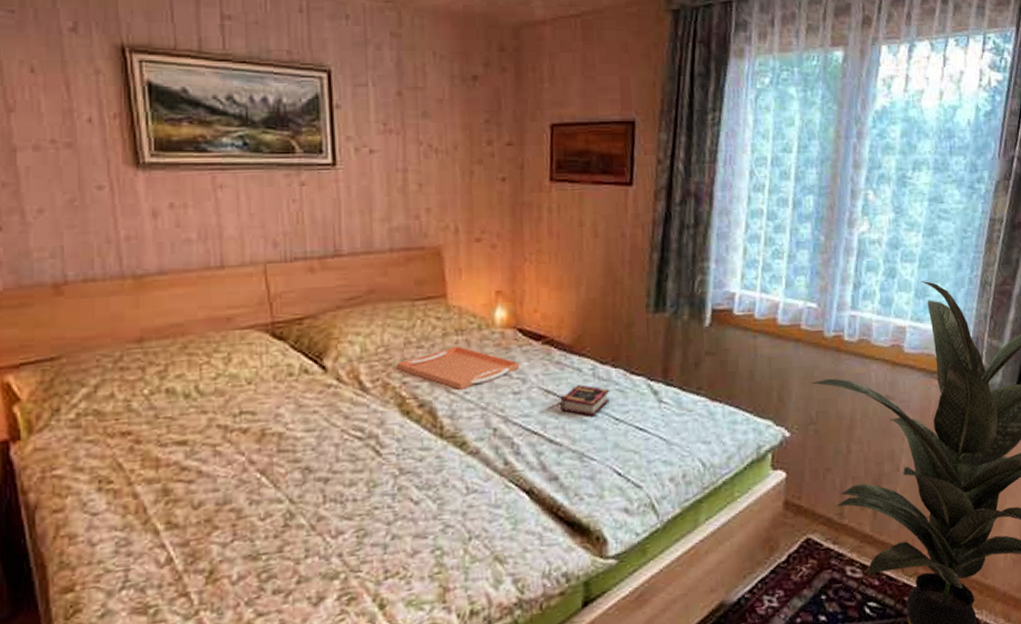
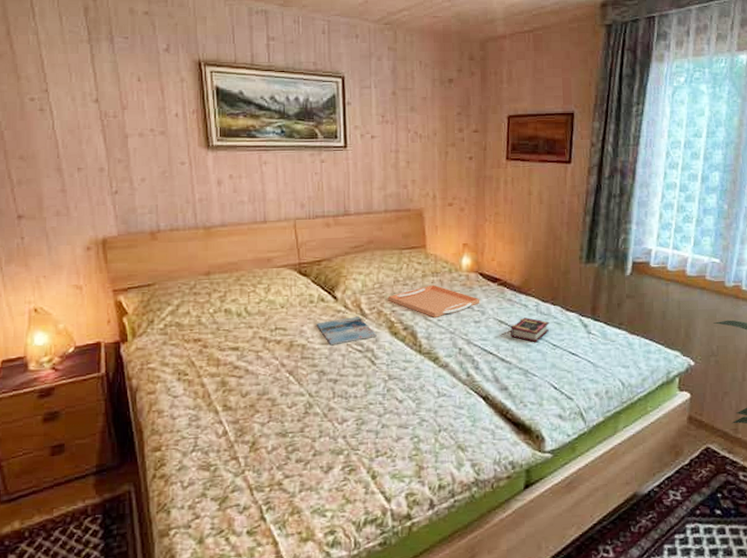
magazine: none [297,391,382,433] -> present [316,316,377,346]

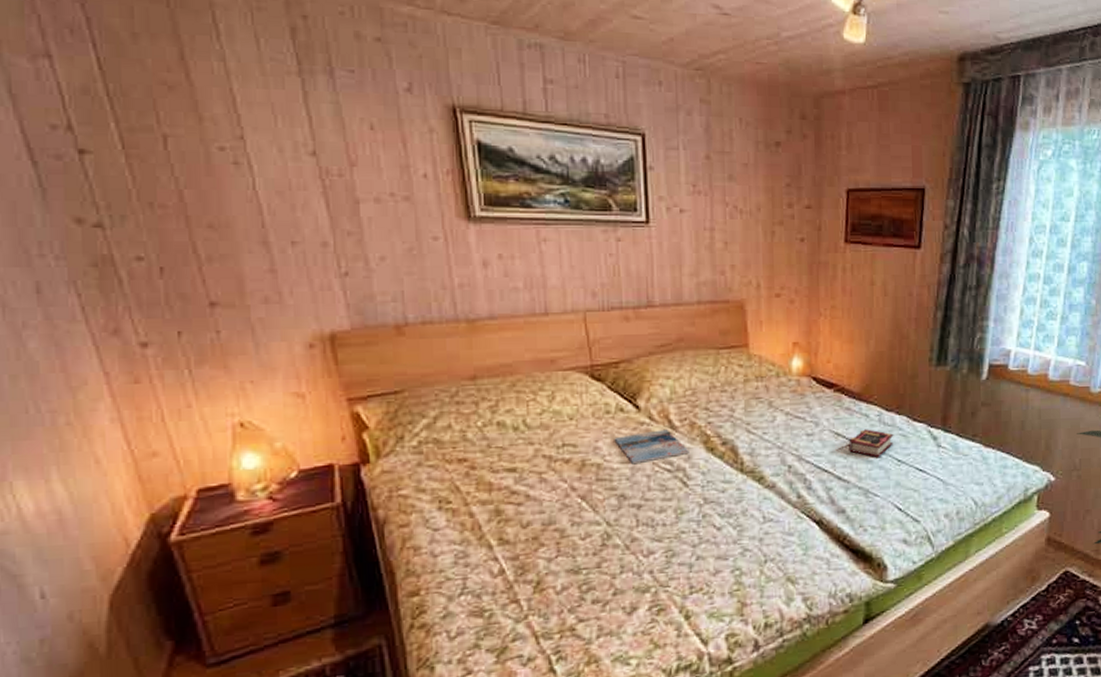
serving tray: present [388,284,480,318] -> none [702,391,813,430]

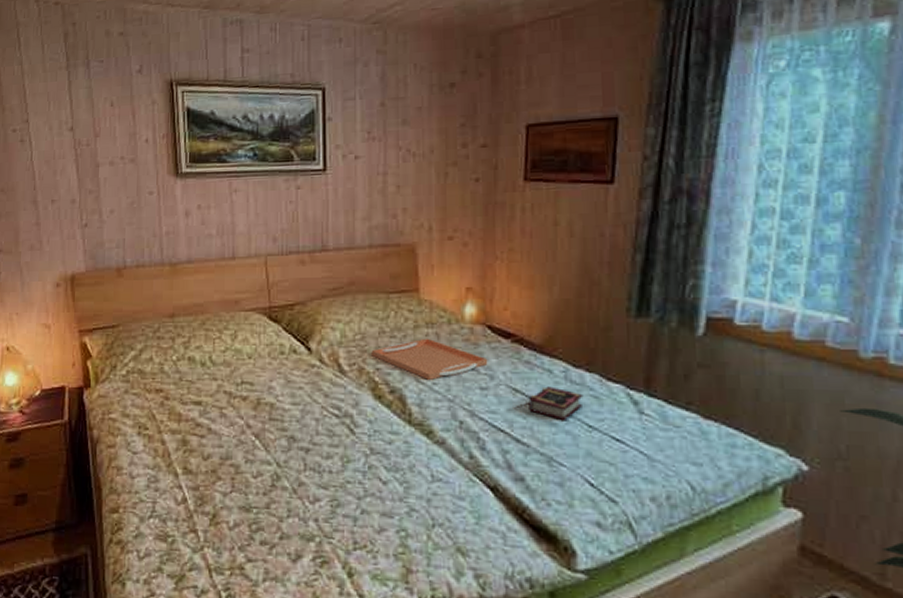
magazine: present [614,428,689,465] -> none [286,372,357,407]
serving tray: none [702,391,813,430] -> present [371,338,488,380]

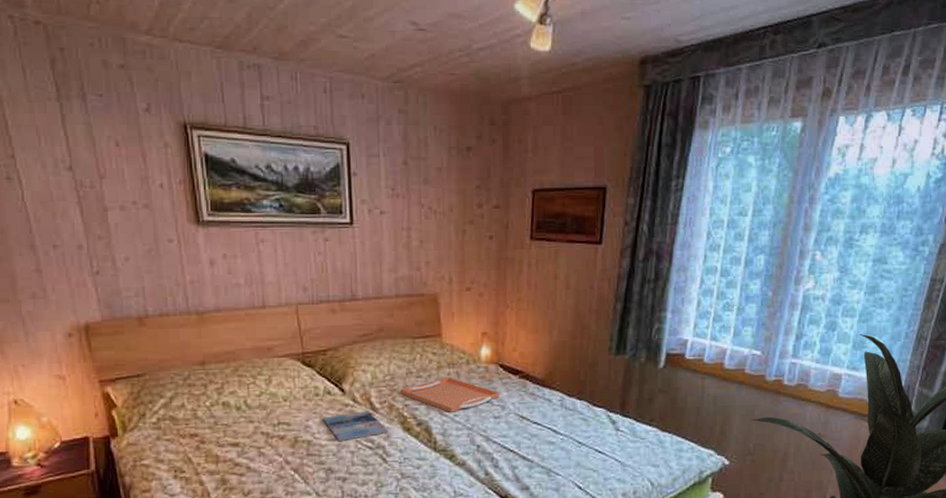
magazine: none [286,372,357,407] -> present [322,410,388,442]
book: present [528,386,583,421] -> none [533,413,575,440]

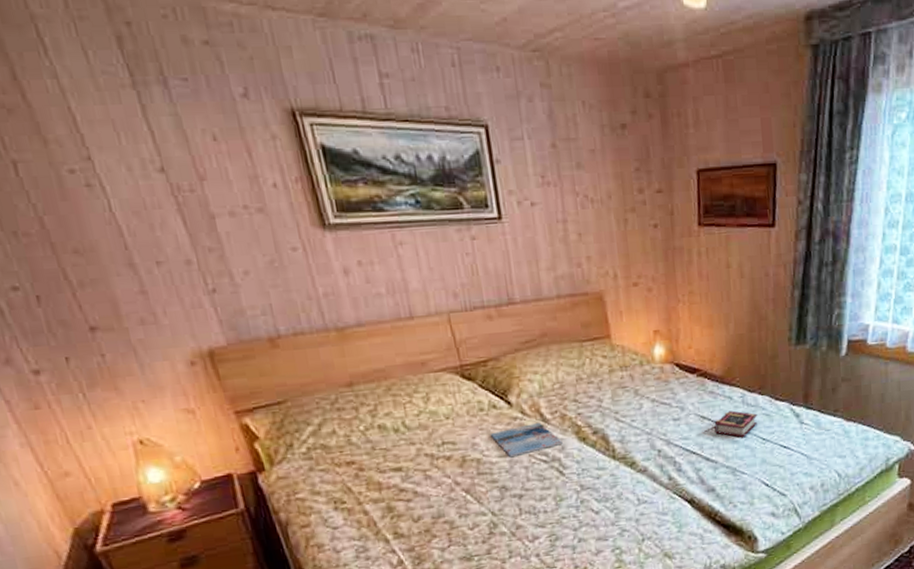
serving tray: present [400,377,500,412] -> none [571,380,678,418]
book: none [533,413,575,440] -> present [714,410,758,438]

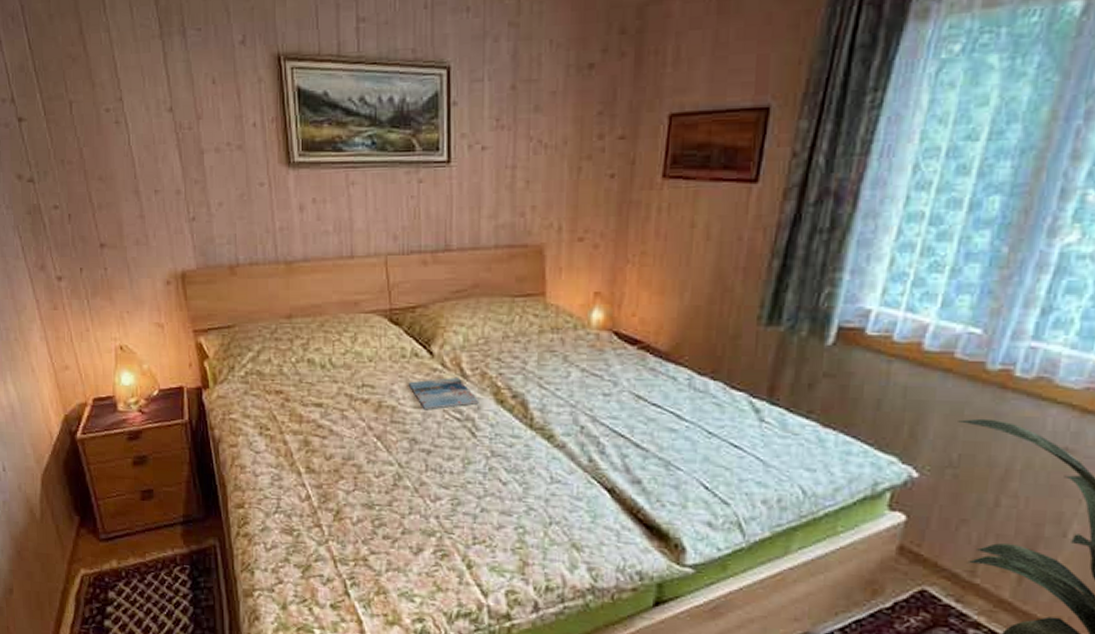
book: present [714,410,758,438] -> none [650,393,706,428]

